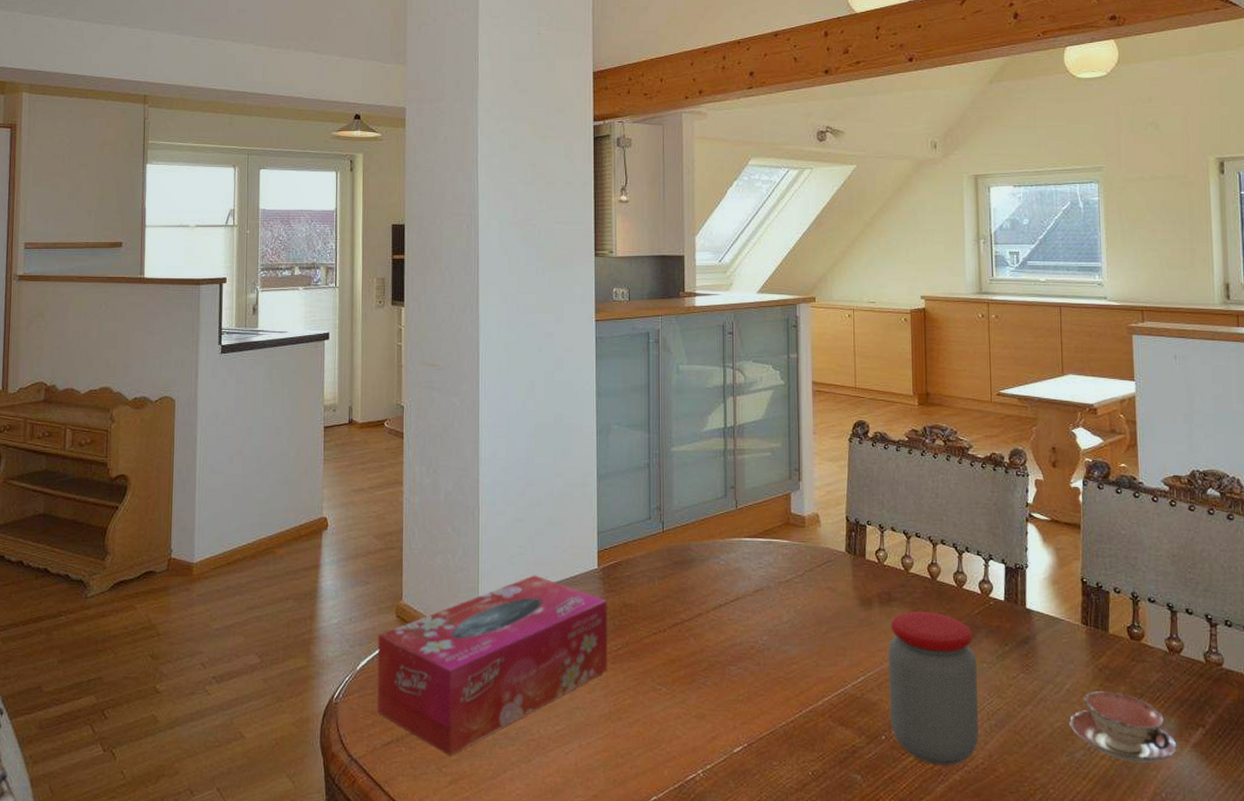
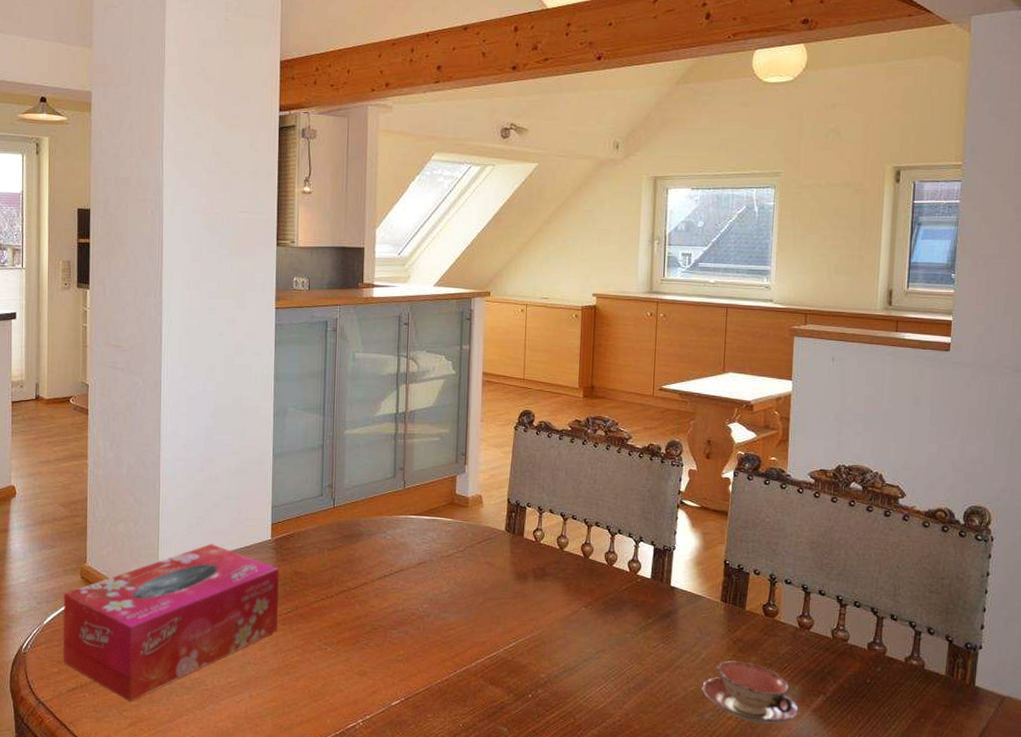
jar: present [887,611,979,766] -> none [537,586,621,722]

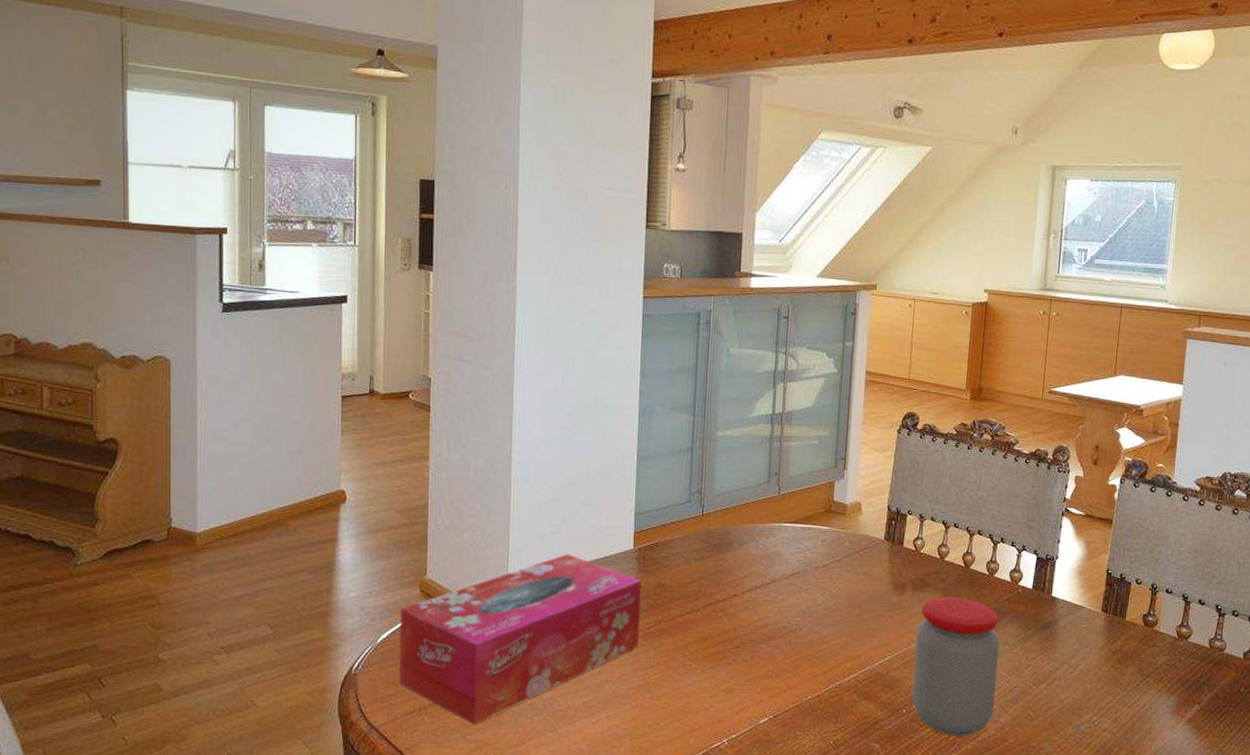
jar: none [537,586,621,722] -> present [912,597,1000,736]
teacup: present [702,661,799,724] -> none [1078,672,1174,735]

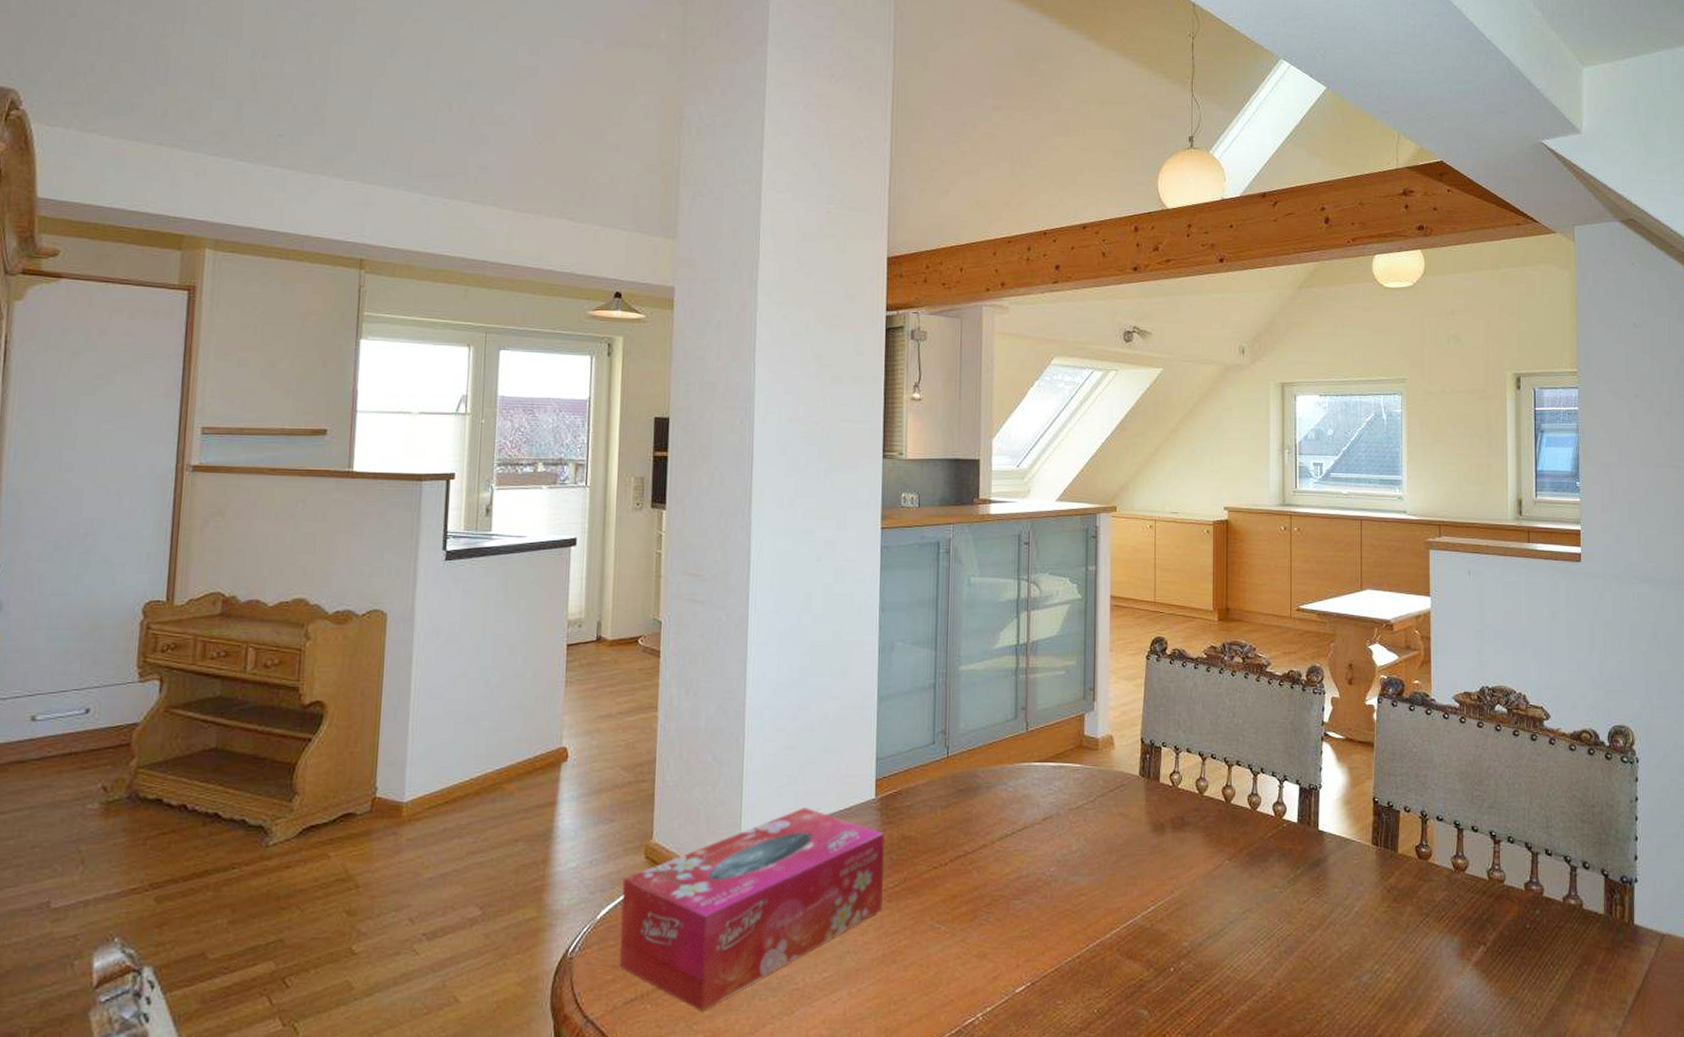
jar: present [912,597,1000,736] -> none [1179,836,1268,996]

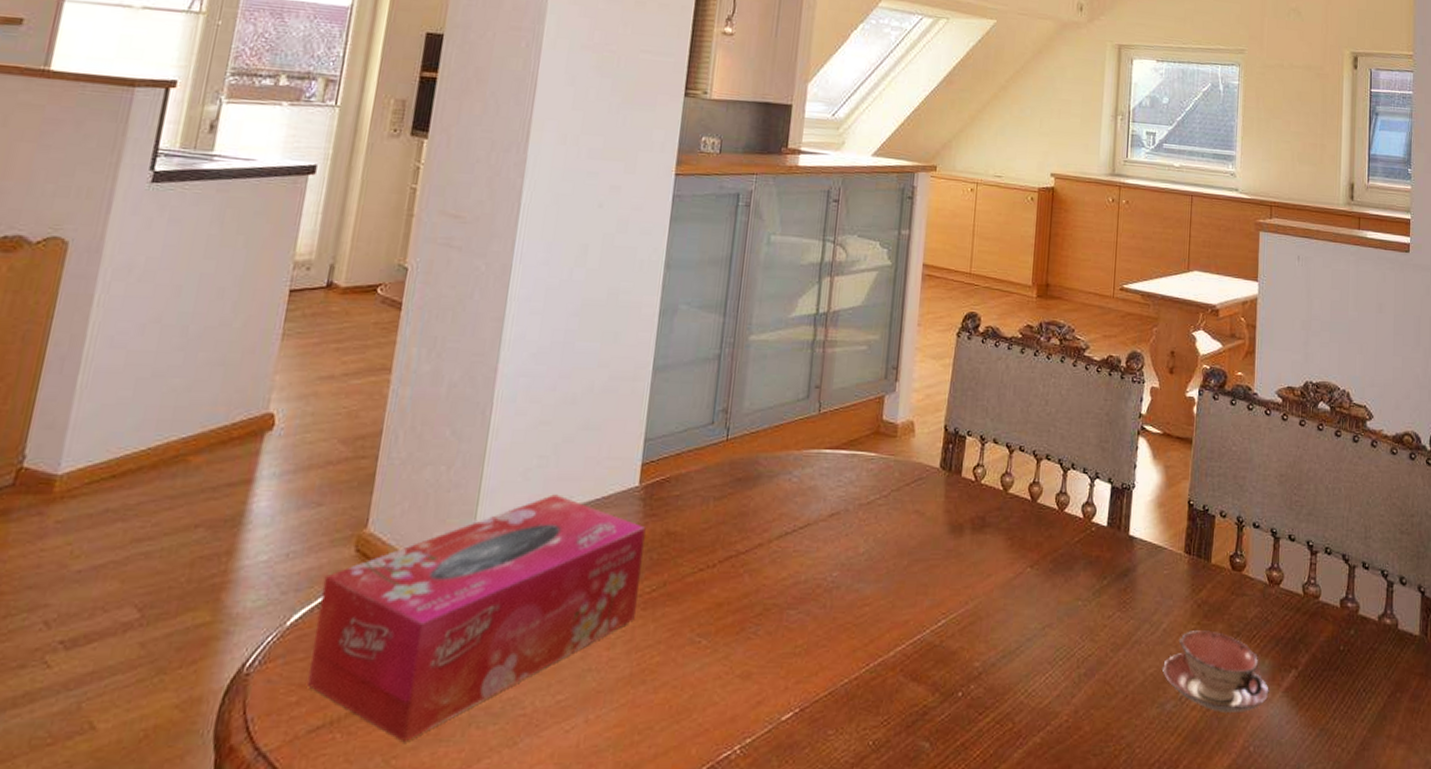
teacup: none [1357,912,1460,984] -> present [1162,630,1269,713]

